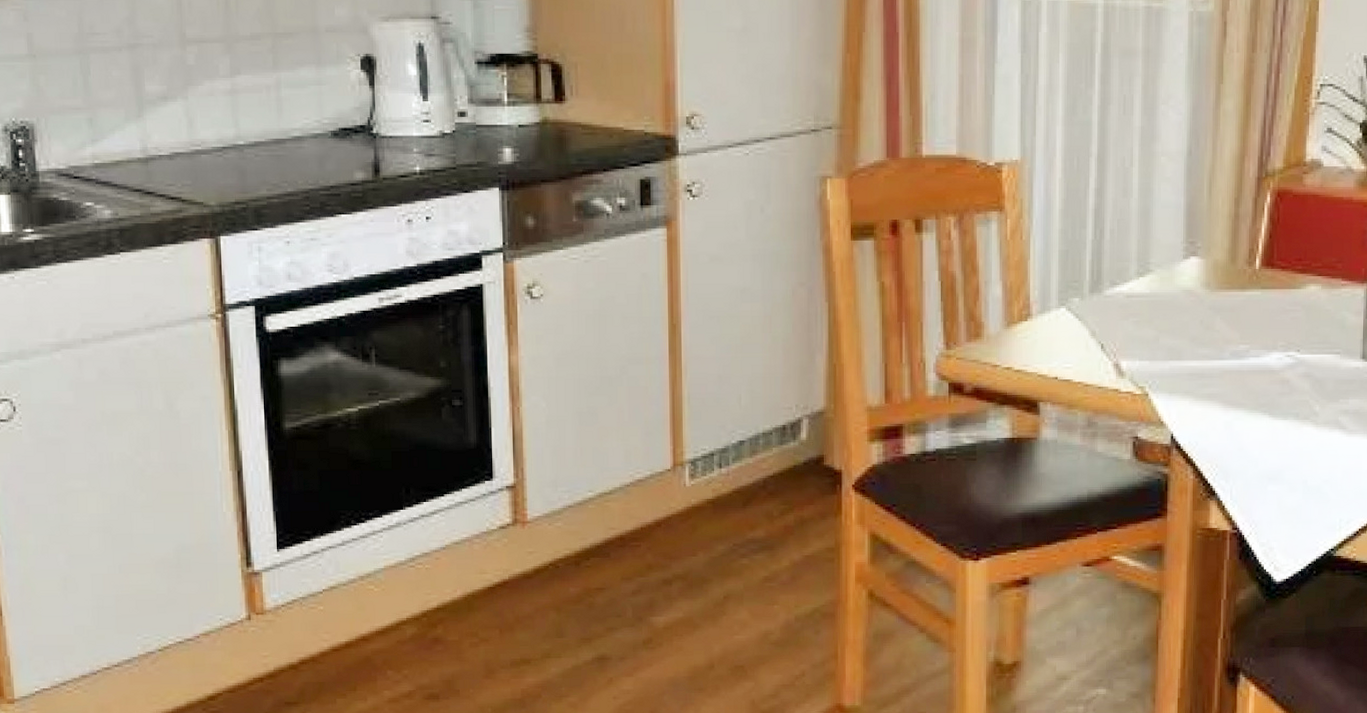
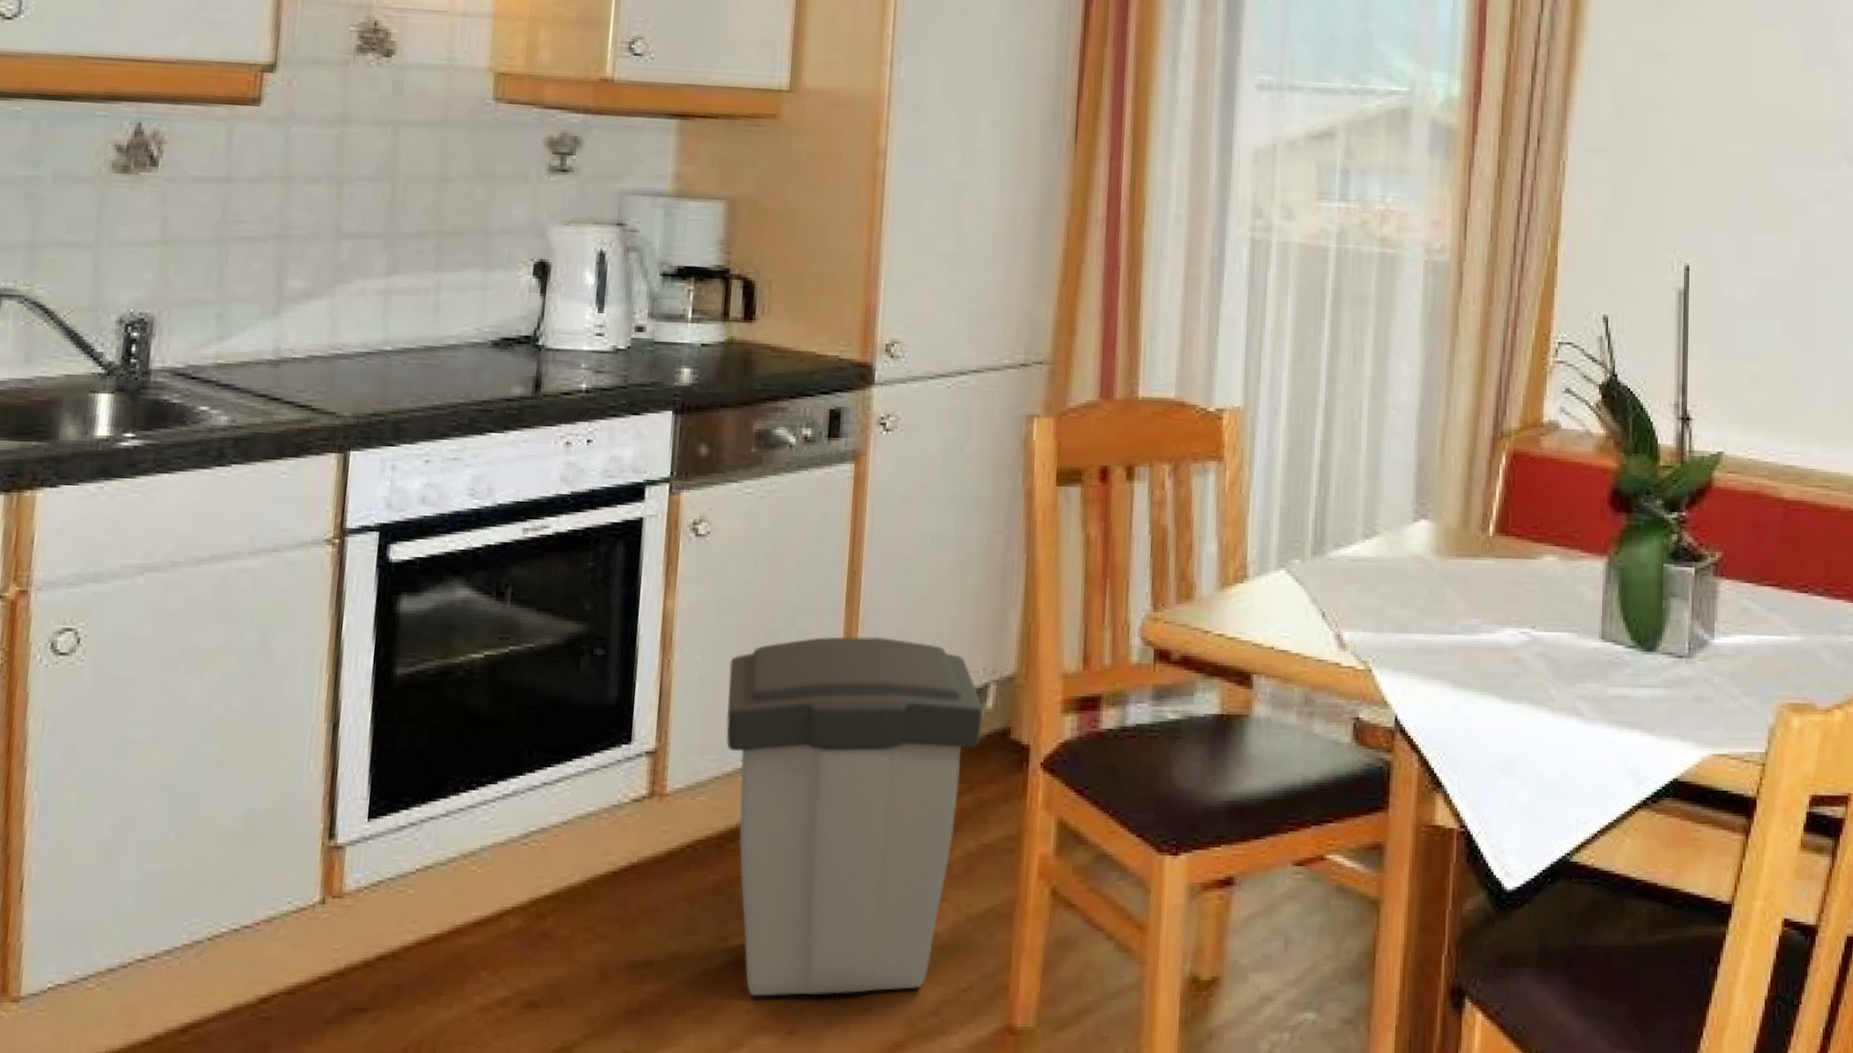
trash can: none [571,380,799,686] -> present [726,636,983,997]

